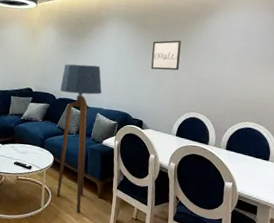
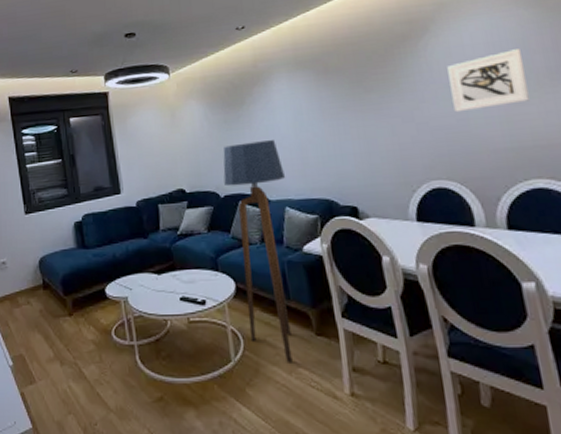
wall art: present [151,40,181,71] -> none [344,78,395,129]
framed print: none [215,38,262,73] -> present [447,49,530,113]

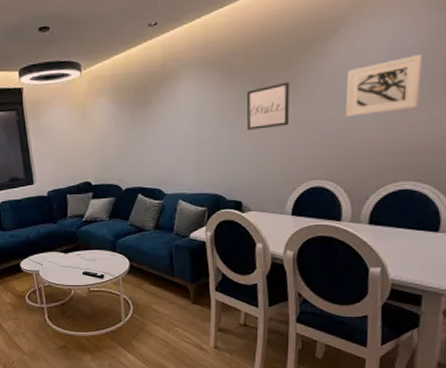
floor lamp: present [223,140,293,362] -> none [126,139,182,323]
wall art: none [344,78,395,129] -> present [246,82,290,130]

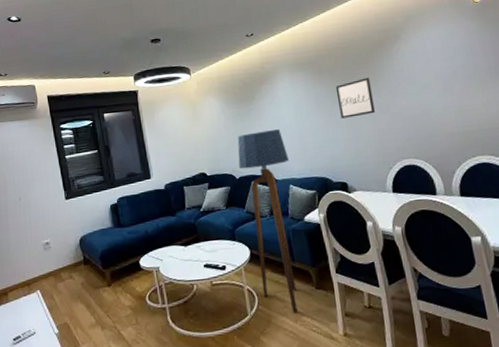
floor lamp: none [126,139,182,323] -> present [237,129,298,312]
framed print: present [346,54,422,117] -> none [414,53,476,104]

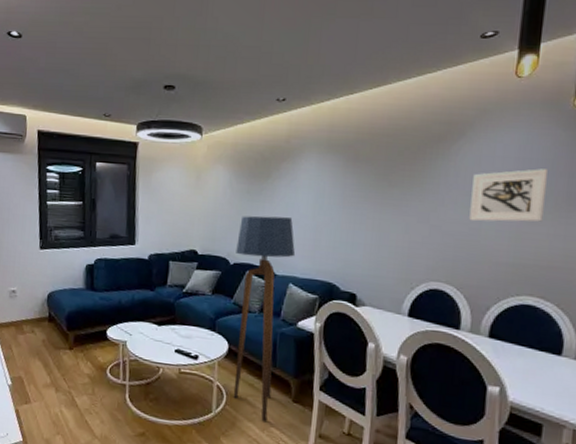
wall art: present [335,77,375,119] -> none [368,176,415,221]
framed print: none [414,53,476,104] -> present [469,169,547,222]

